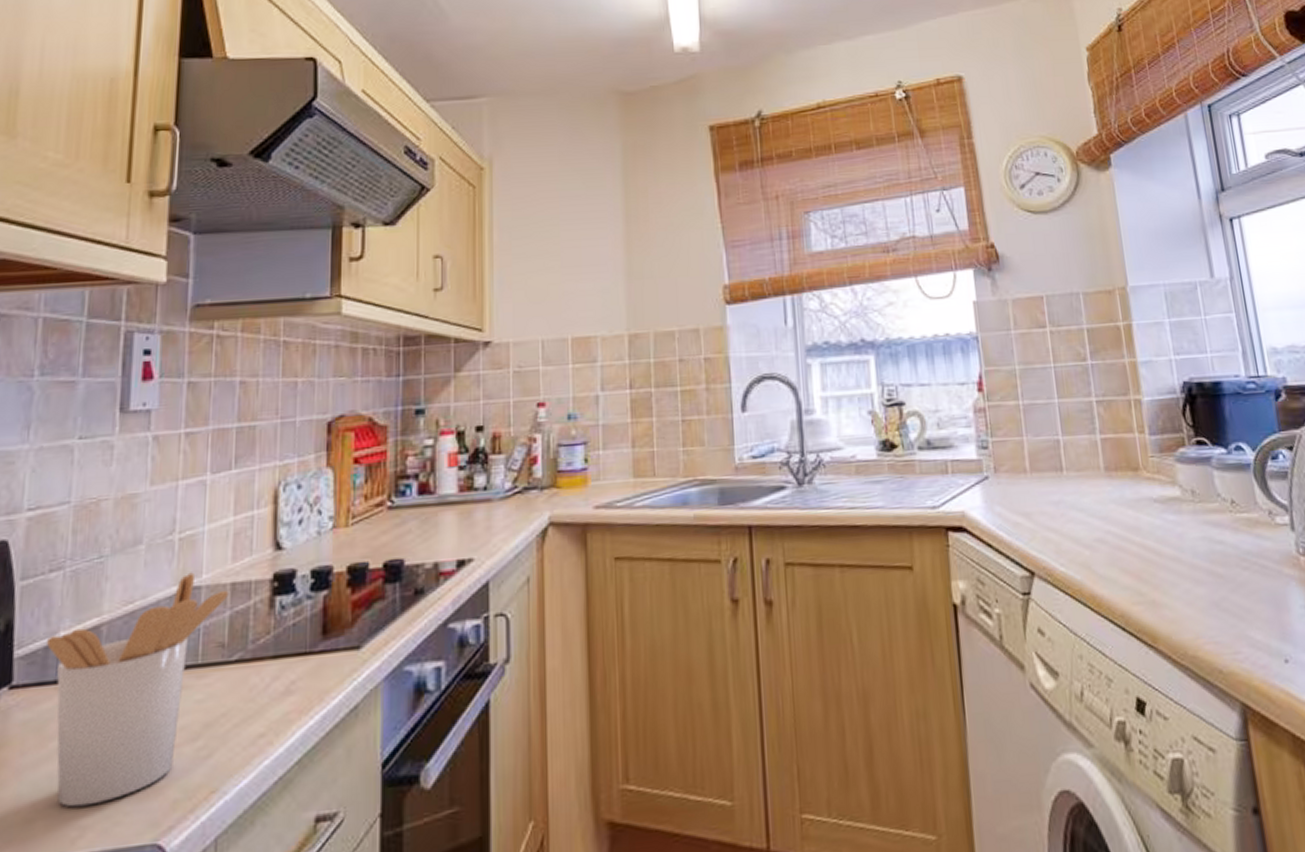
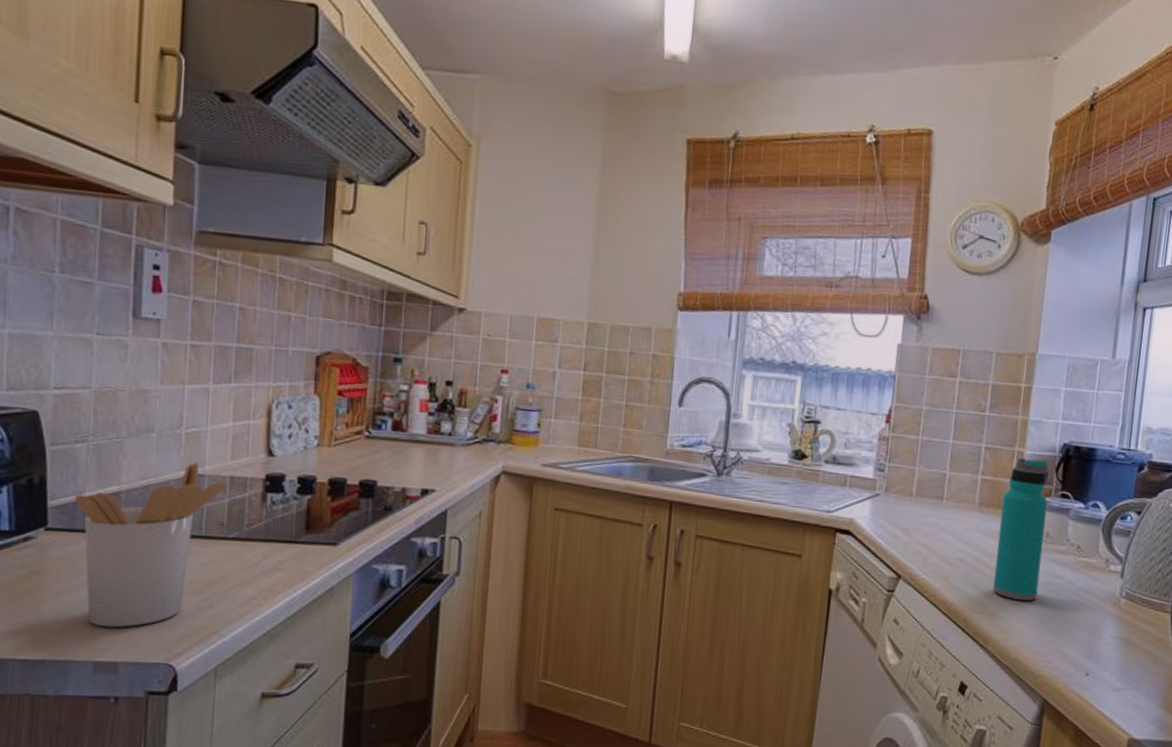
water bottle: none [1130,404,1201,580] -> present [992,458,1049,601]

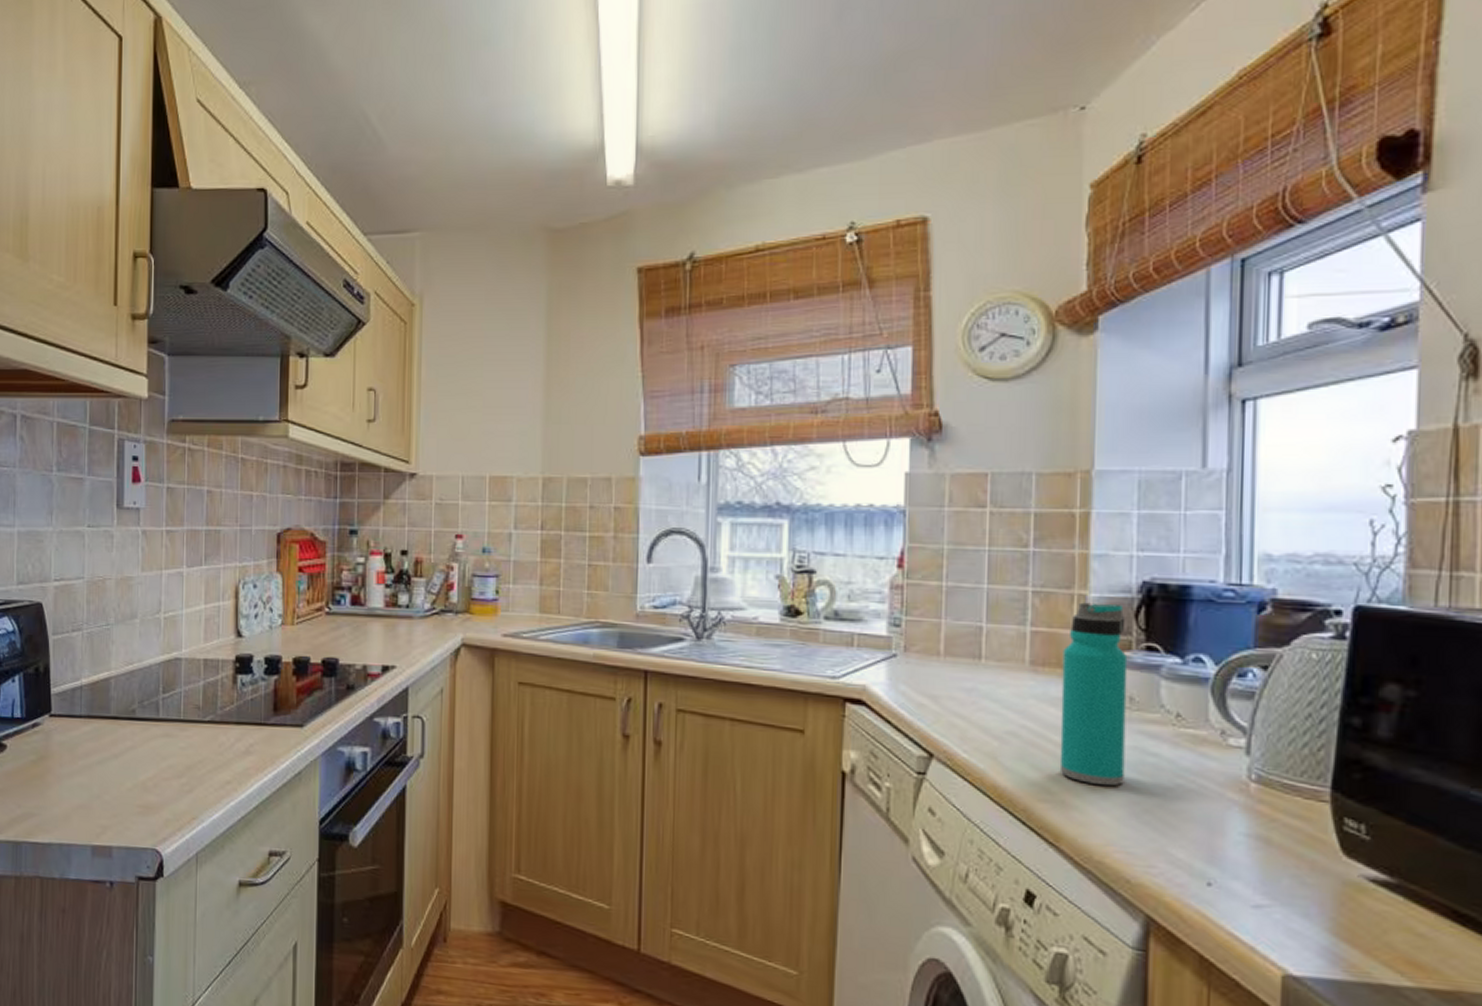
utensil holder: present [74,462,228,628] -> none [72,646,202,812]

